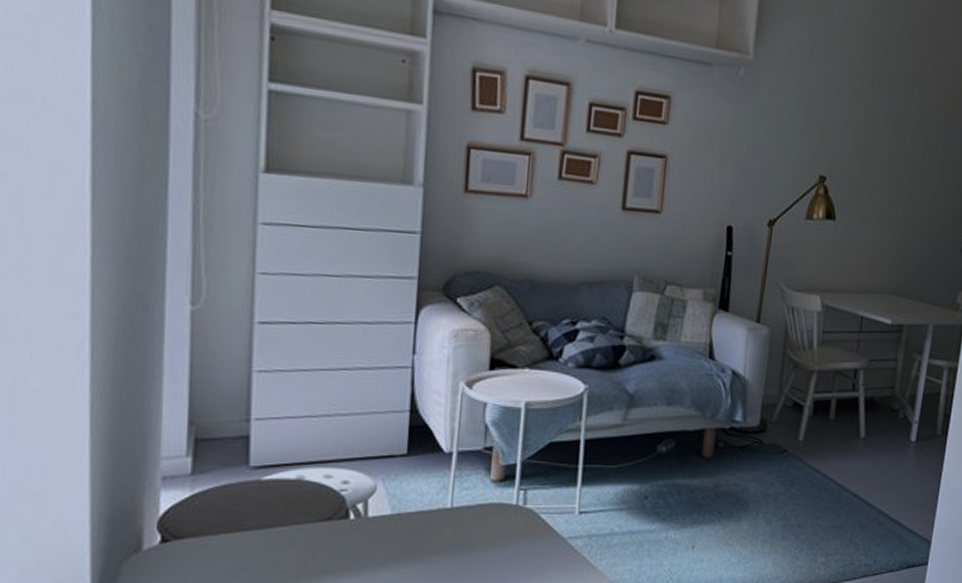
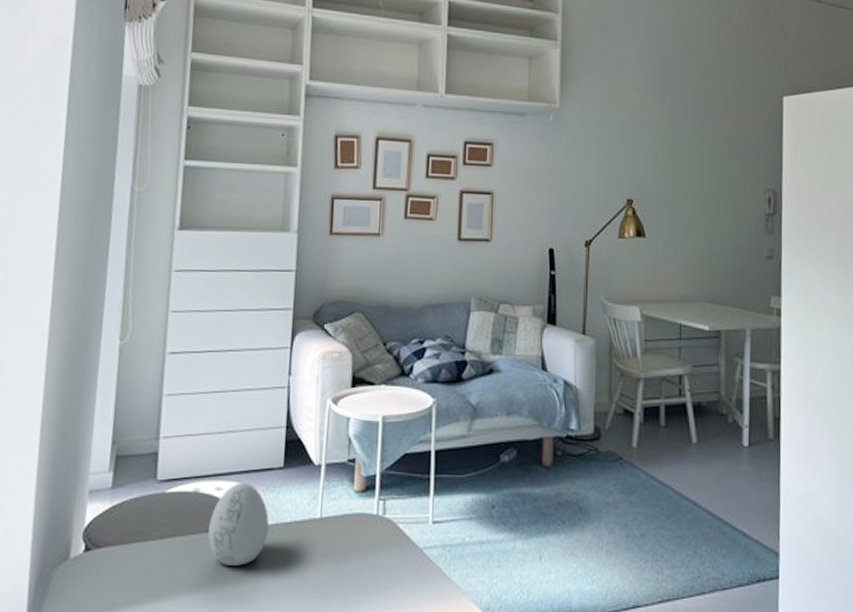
decorative egg: none [316,469,390,557] -> present [208,482,269,566]

